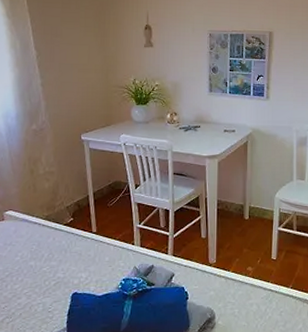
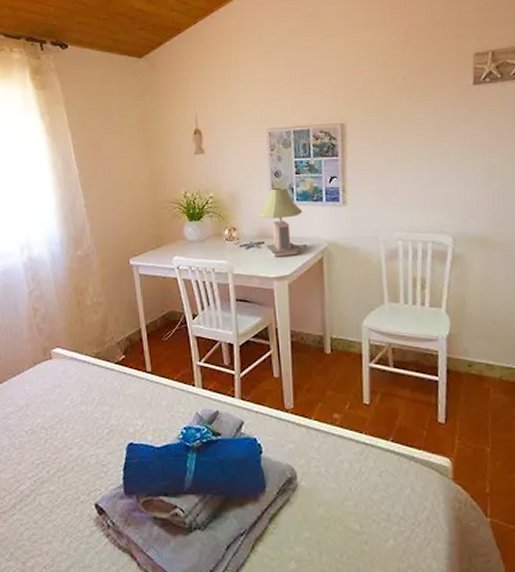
desk lamp: none [196,81,234,139] -> present [258,187,303,257]

